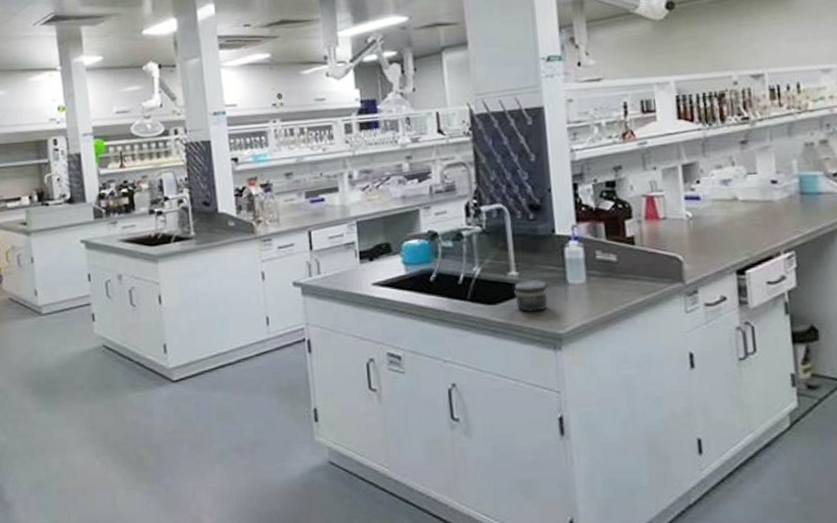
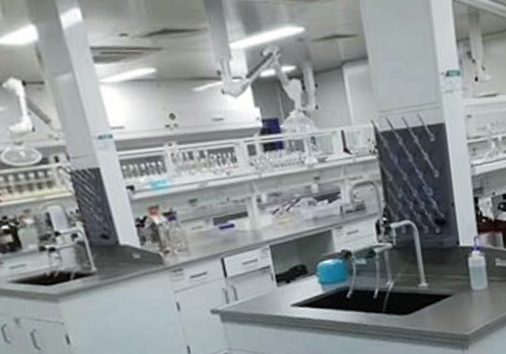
jar: present [514,280,548,313] -> none [425,289,455,319]

